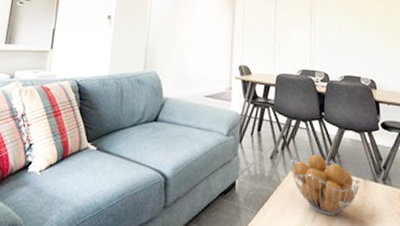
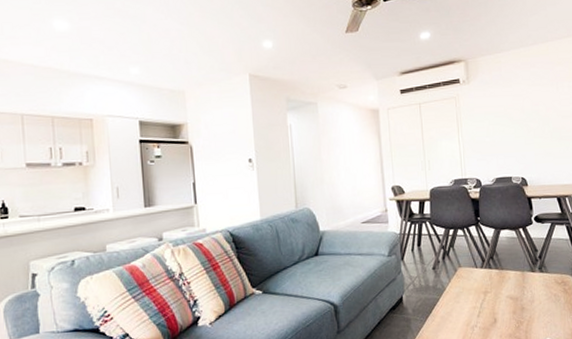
fruit basket: present [290,154,360,216] -> none [452,257,519,309]

